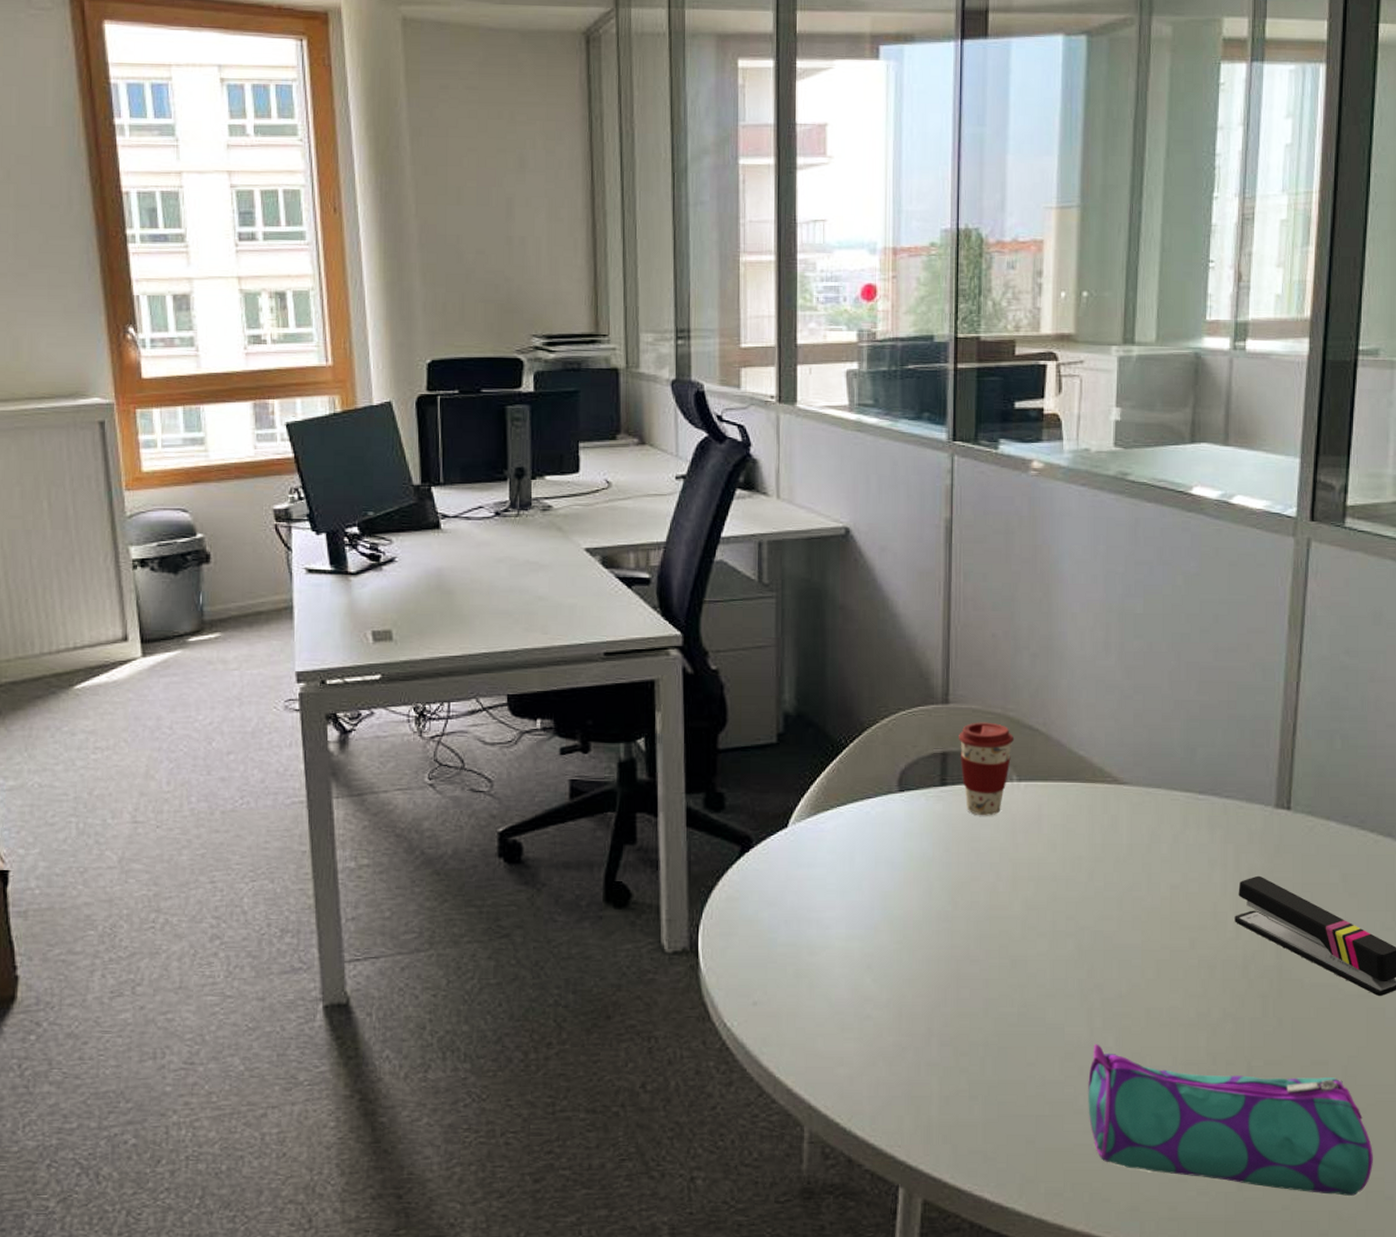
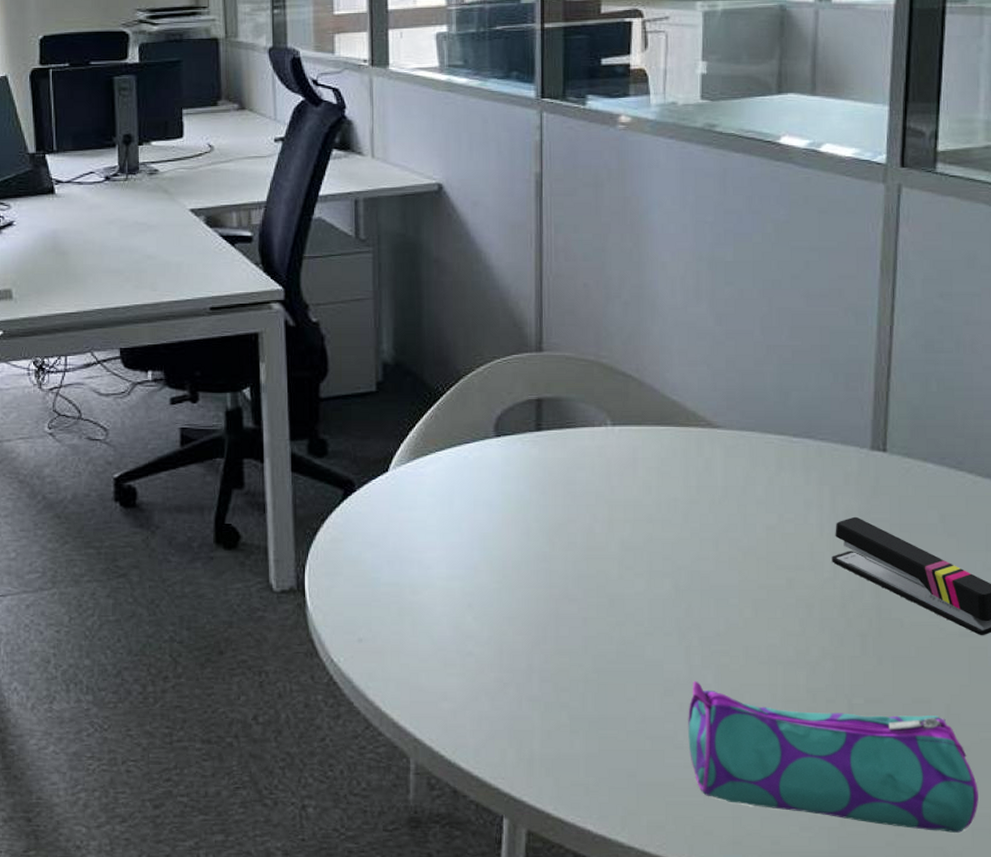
coffee cup: present [959,722,1015,816] -> none [553,369,608,460]

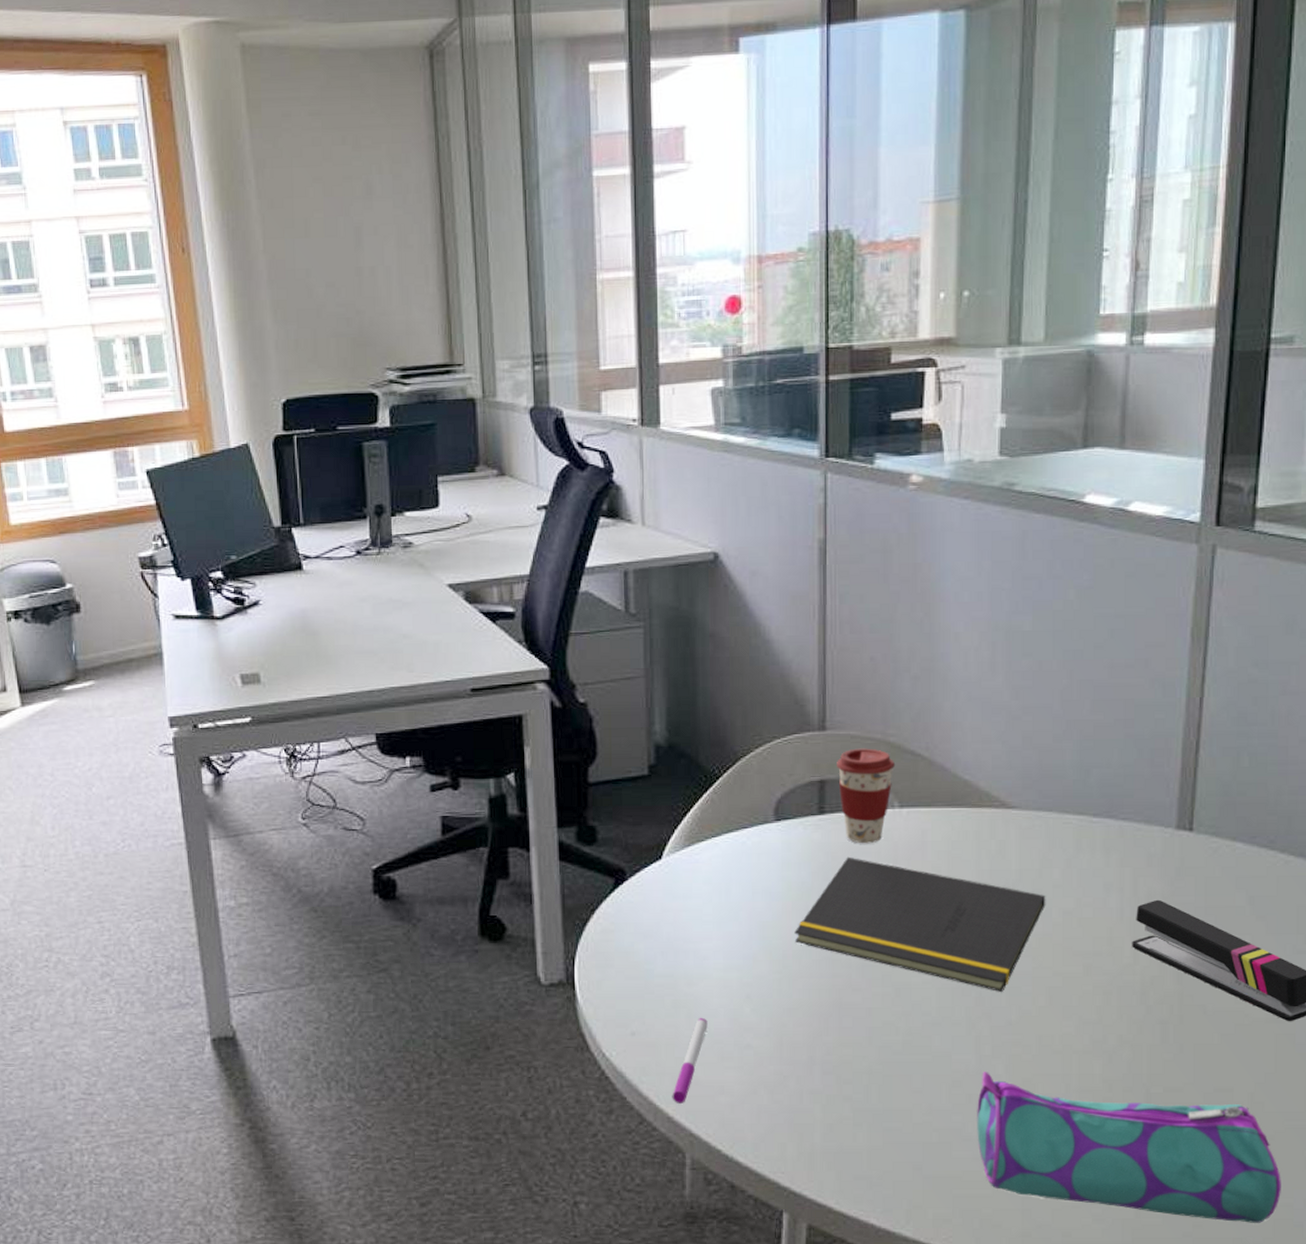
pen: none [397,625,431,709] -> present [672,1017,708,1104]
notepad: none [514,472,750,604] -> present [794,856,1046,993]
coffee cup: none [553,369,608,460] -> present [837,748,896,844]

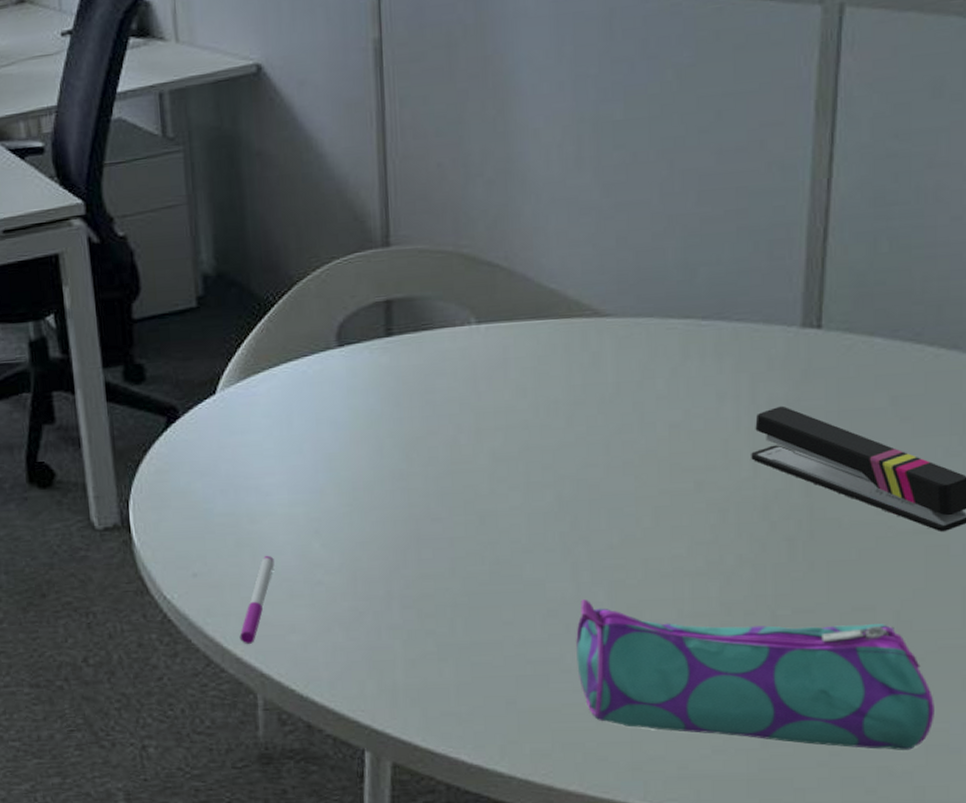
notepad: present [794,856,1046,993] -> none [364,379,649,515]
coffee cup: present [837,748,896,844] -> none [404,262,471,365]

